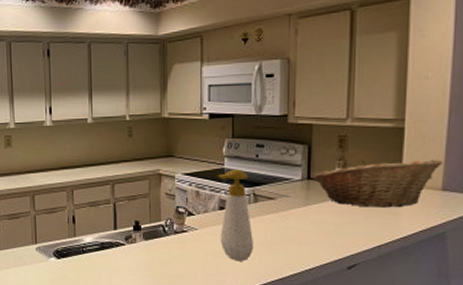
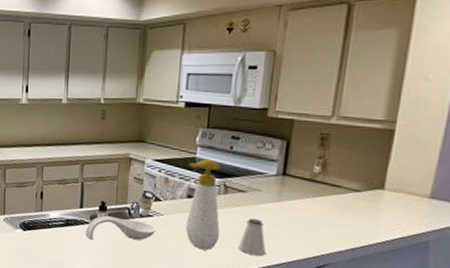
spoon rest: none [122,236,192,262] -> present [85,216,156,240]
saltshaker: none [272,225,300,263] -> present [237,218,267,256]
fruit basket: present [312,159,443,208] -> none [287,159,435,212]

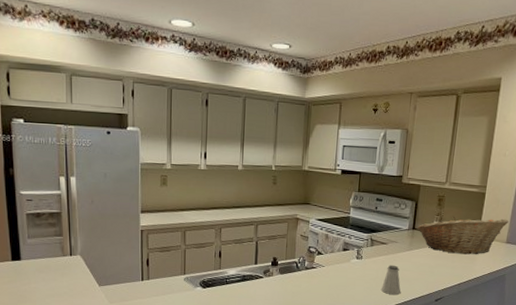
spoon rest: present [85,216,156,240] -> none [260,270,319,293]
soap bottle: present [185,159,220,251] -> none [341,217,368,294]
fruit basket: none [287,159,435,212] -> present [416,216,509,255]

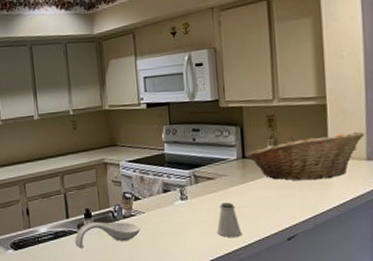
spoon rest: none [260,270,319,293] -> present [75,222,141,249]

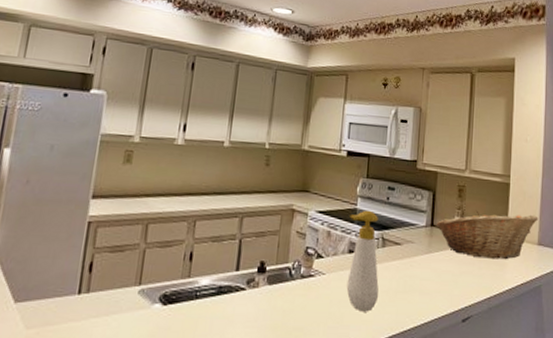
spoon rest: present [75,222,141,249] -> none [240,279,318,311]
soap bottle: none [159,153,199,240] -> present [346,210,379,312]
saltshaker: present [216,202,243,238] -> none [395,272,420,314]

